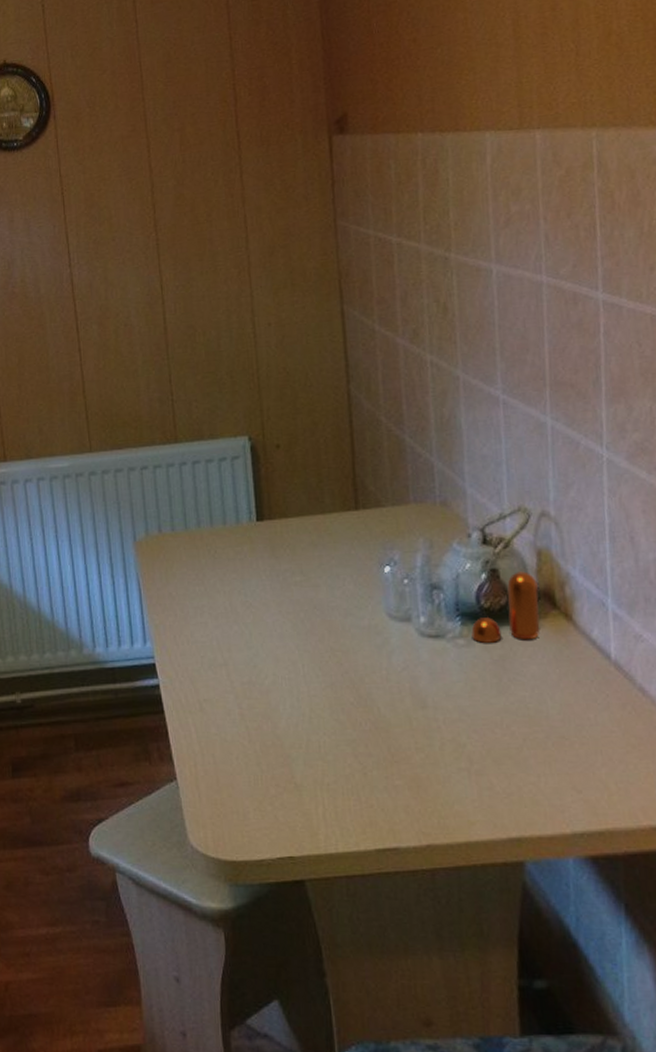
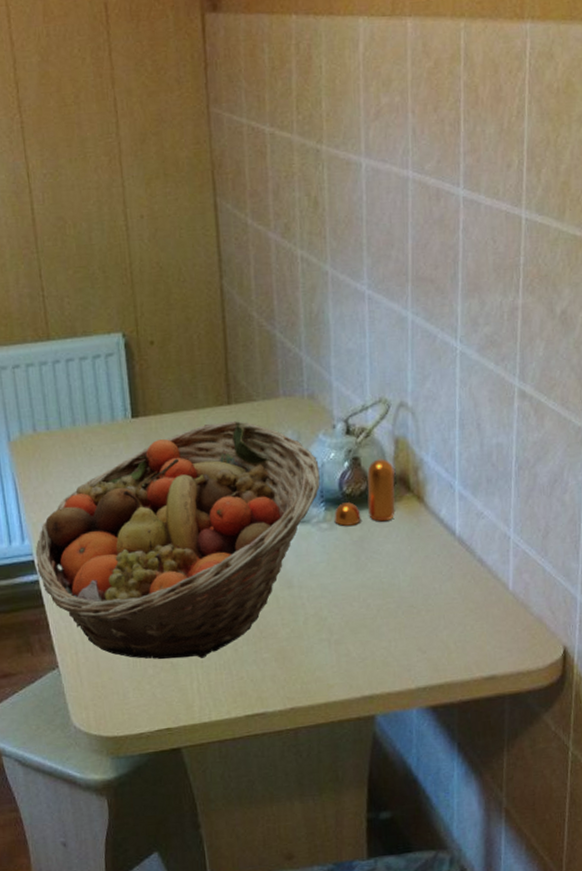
fruit basket: none [157,526,456,780] -> present [35,420,320,659]

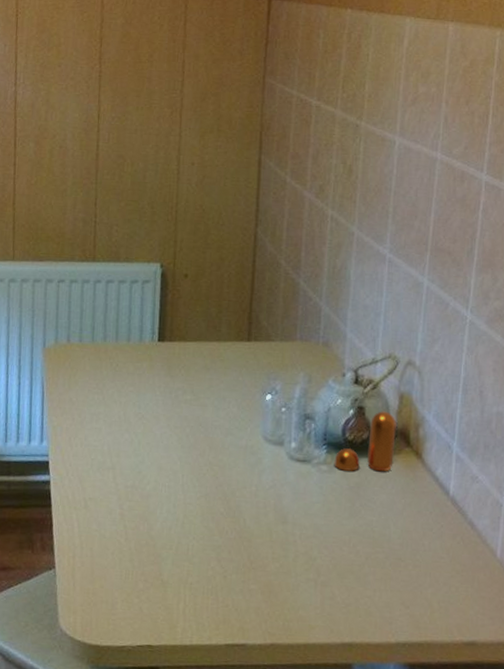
fruit basket: present [35,420,320,659] -> none [50,356,326,580]

